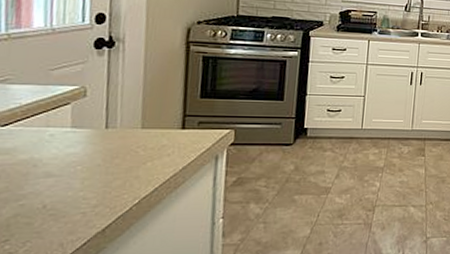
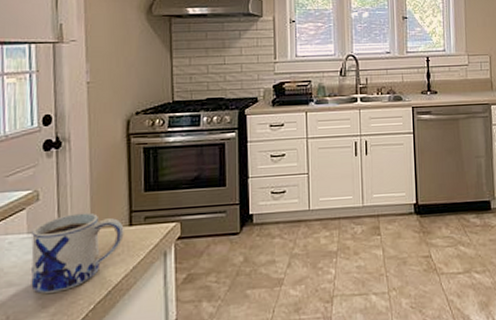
mug: none [72,112,176,186] -> present [31,212,124,294]

